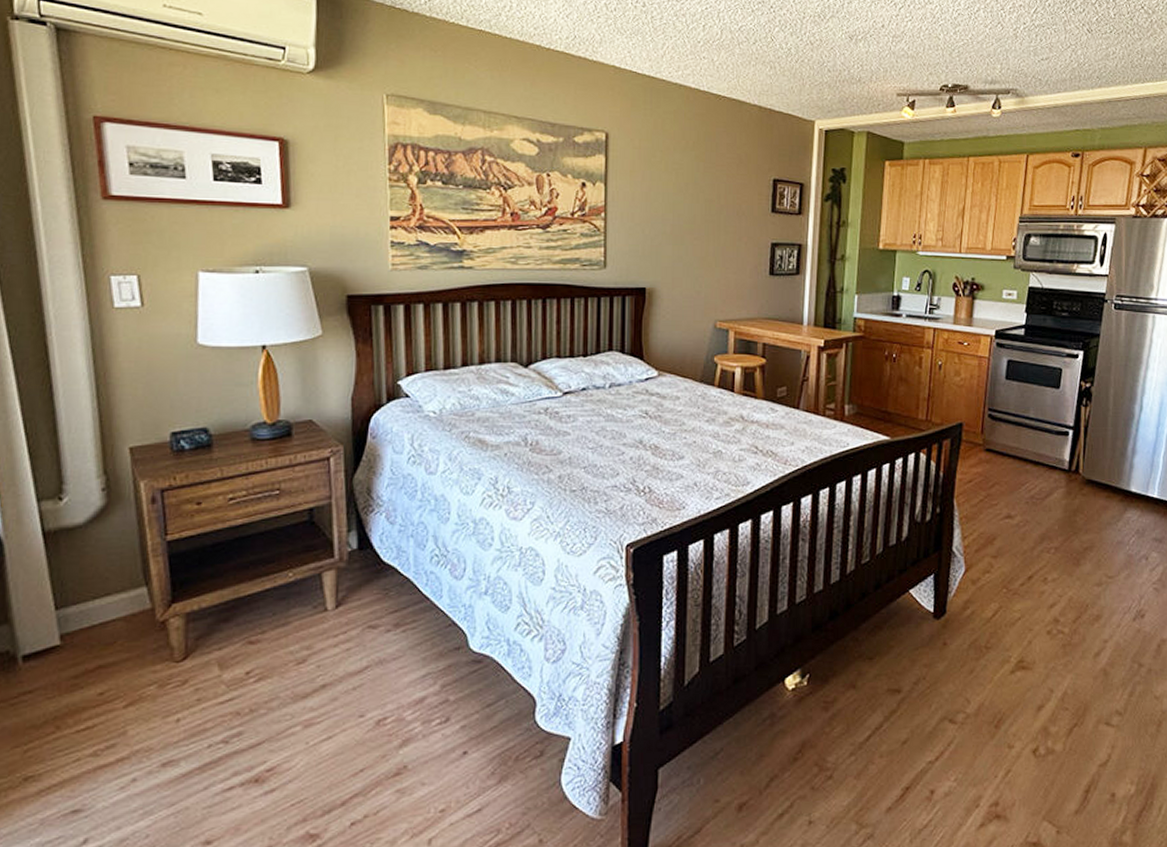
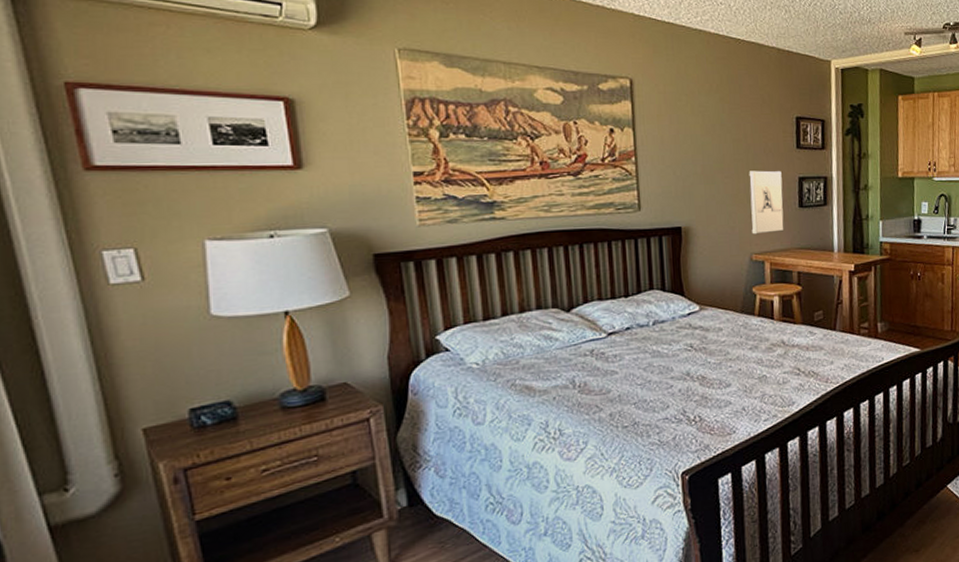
wall sculpture: none [718,233,754,301] -> present [749,170,784,235]

